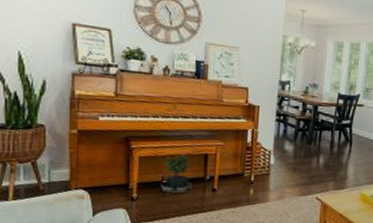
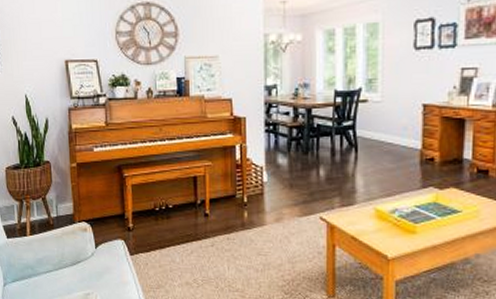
potted plant: present [161,154,193,196] -> none [154,179,184,224]

